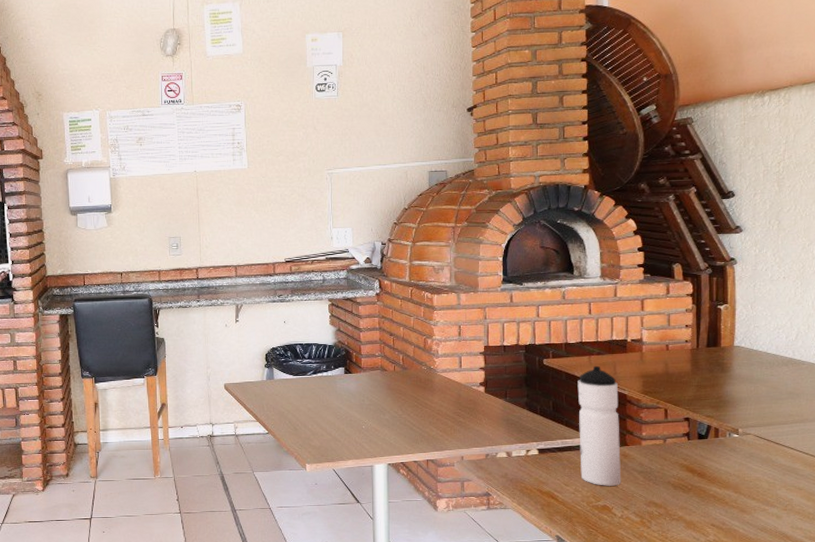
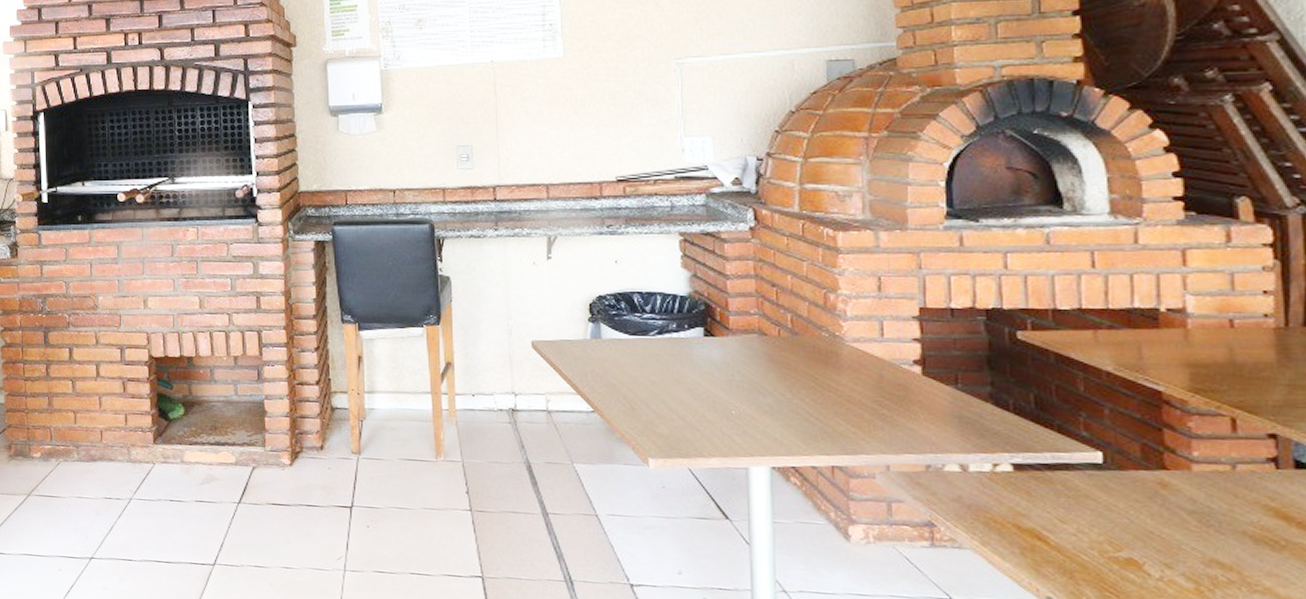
water bottle: present [577,365,622,486] -> none [1076,344,1158,530]

